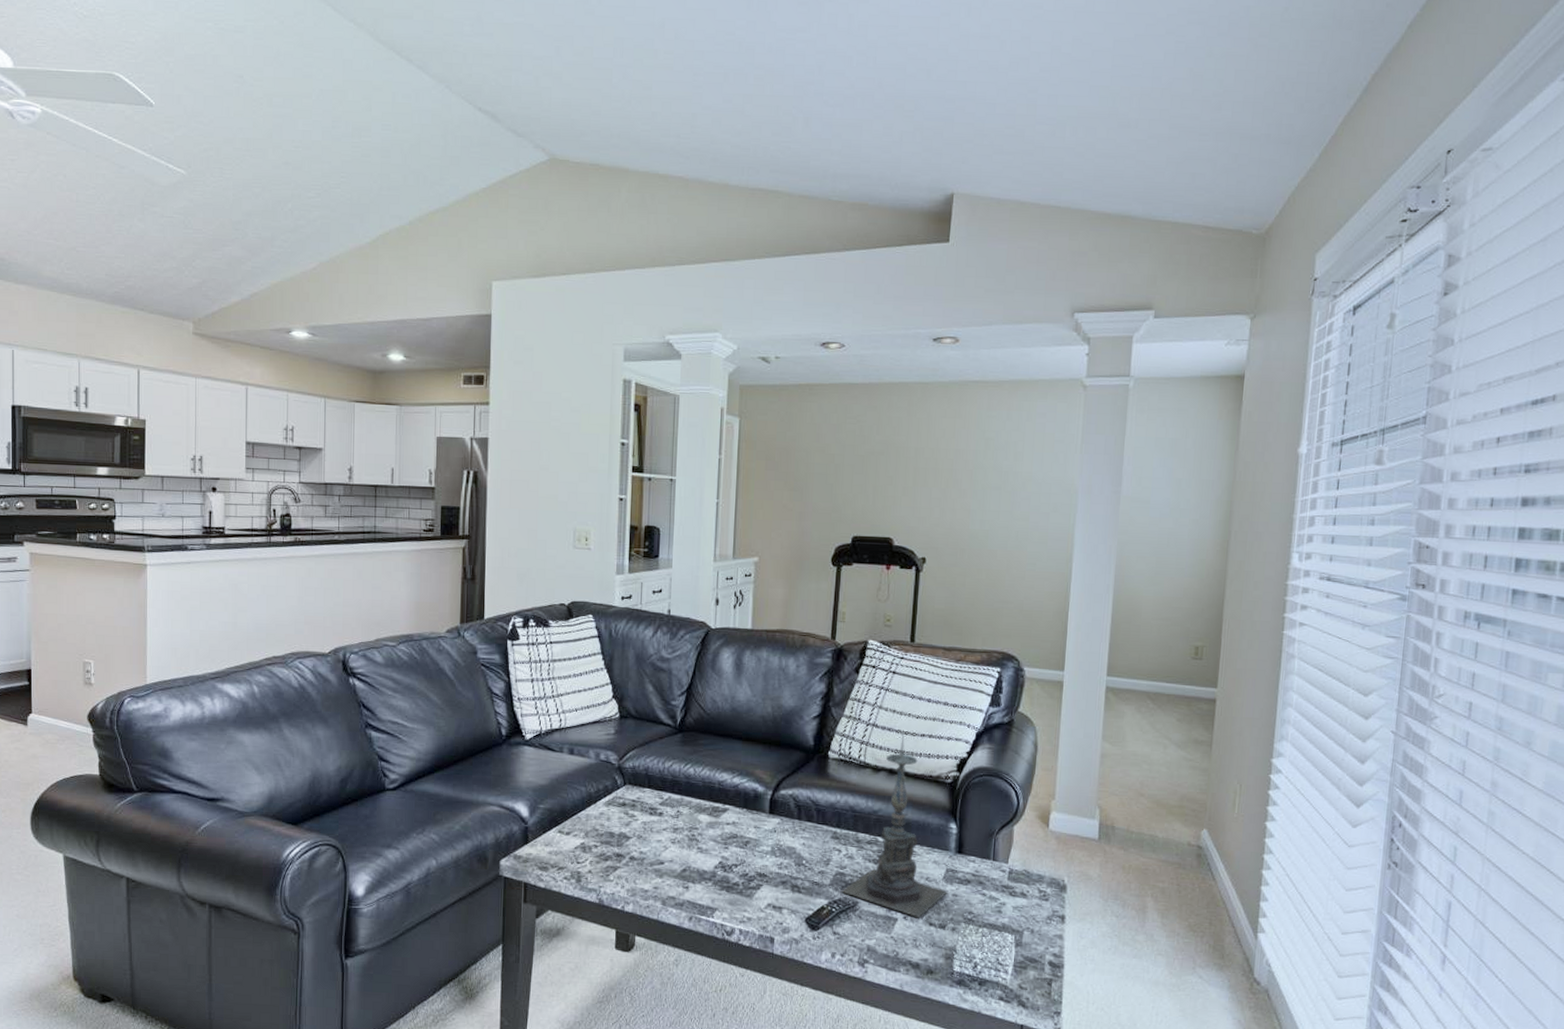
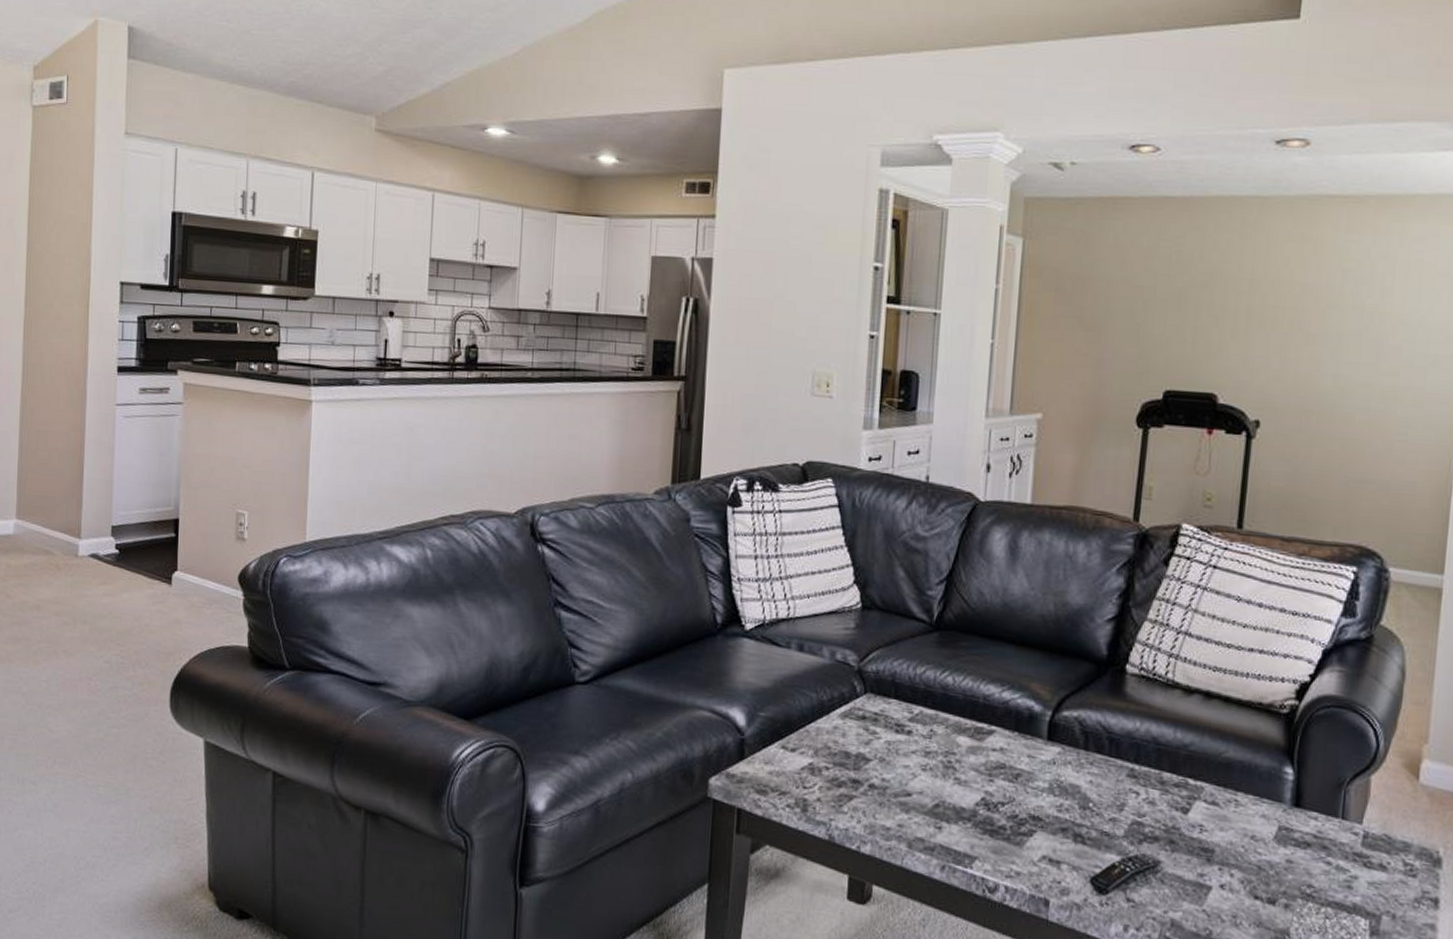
candle holder: present [840,734,949,918] -> none [1137,647,1281,888]

